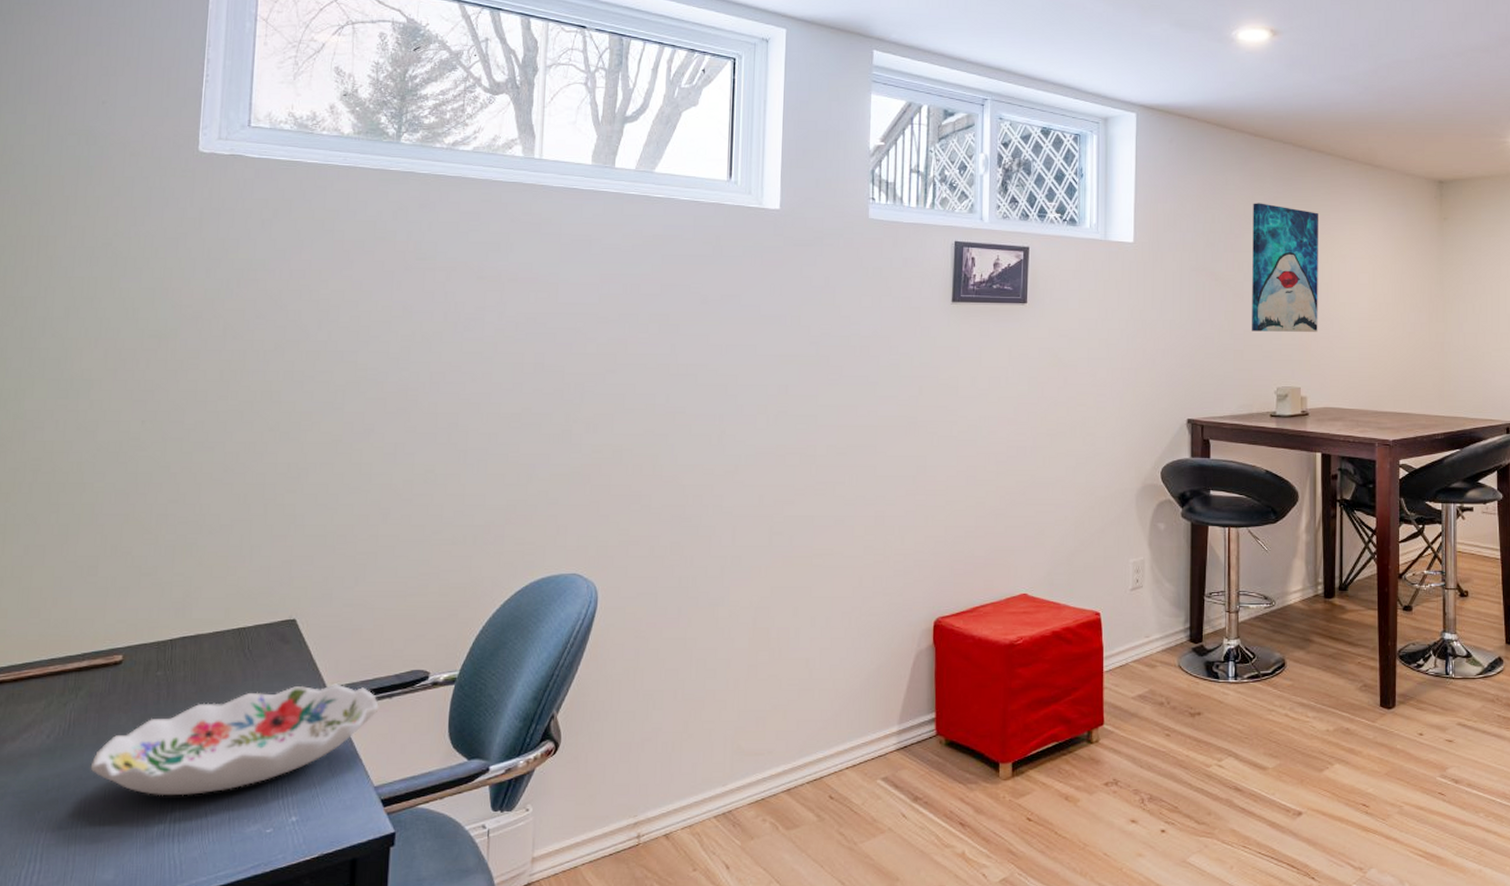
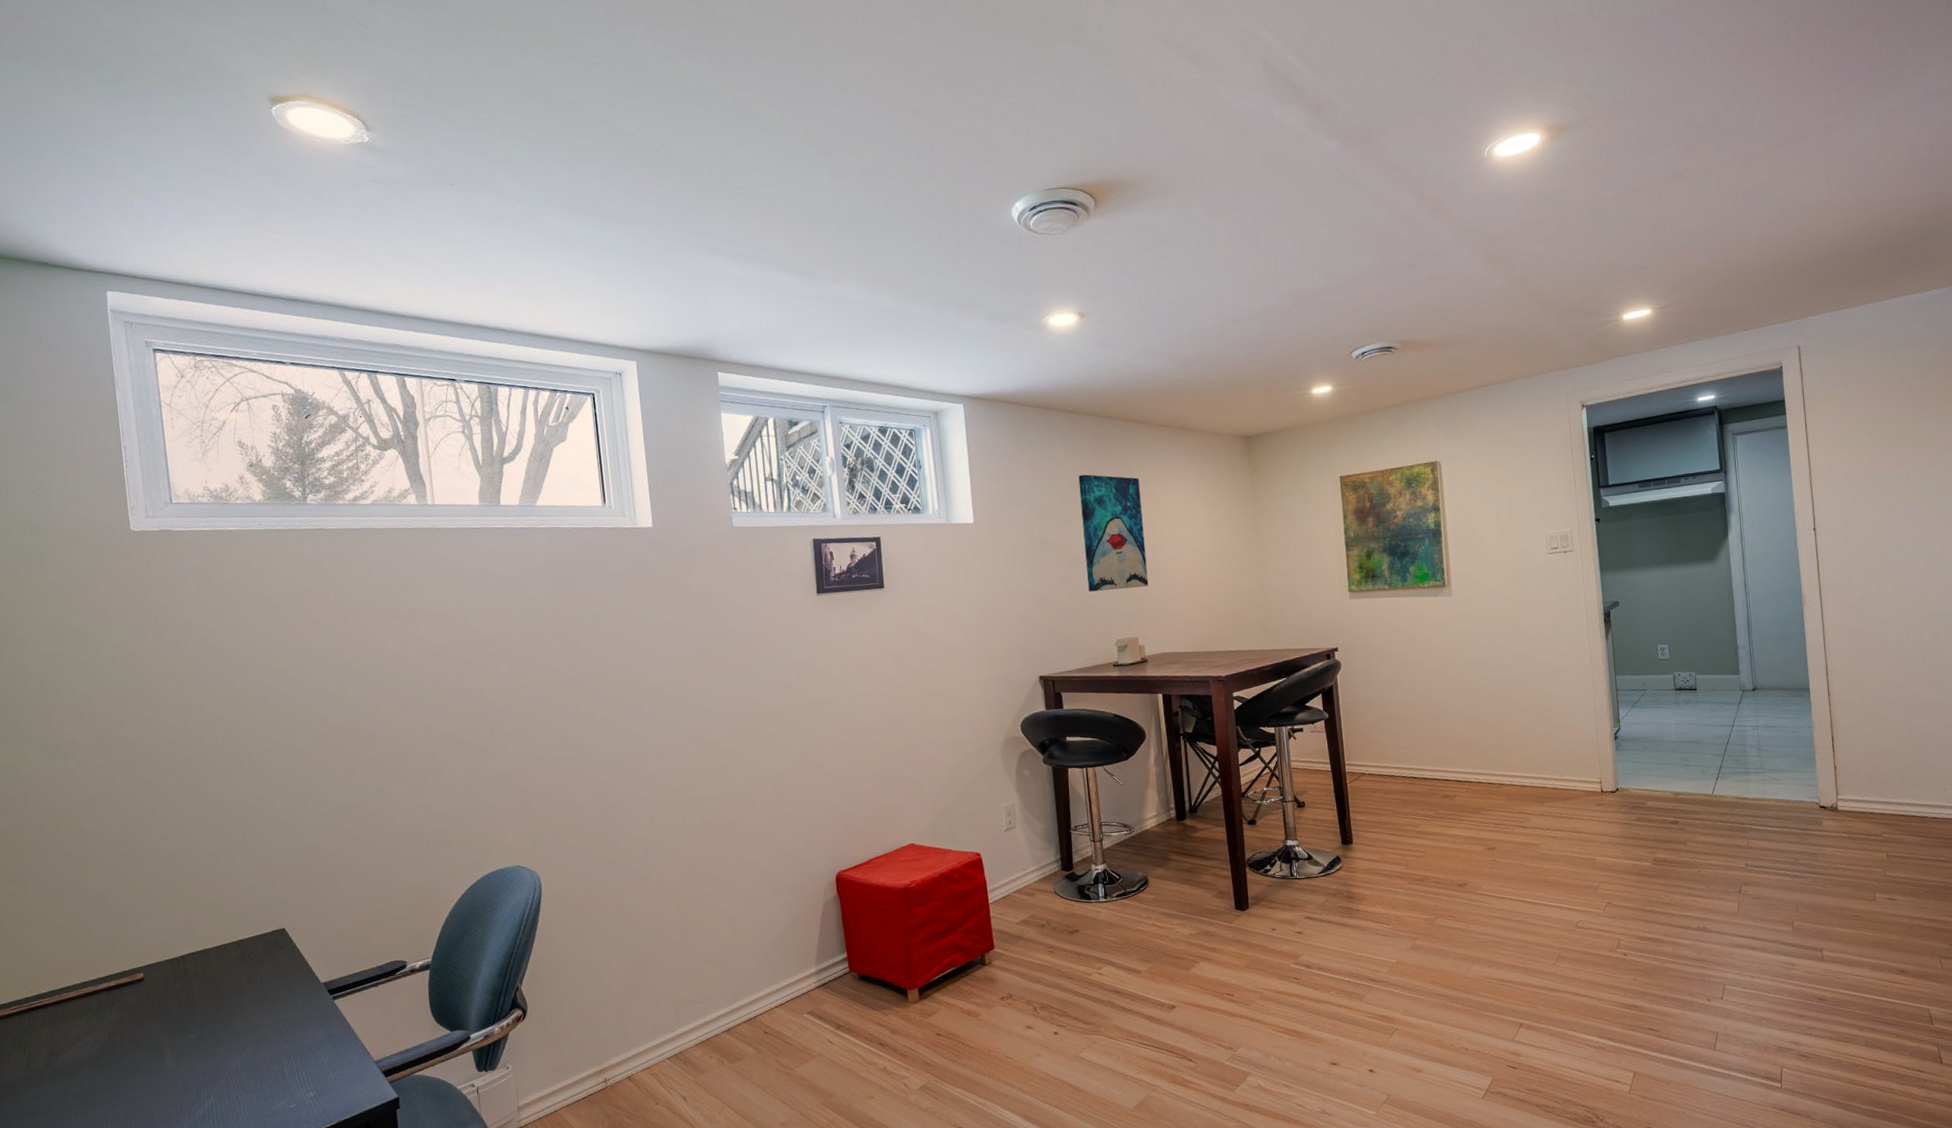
decorative bowl: present [90,683,379,796] -> none [133,979,368,1087]

